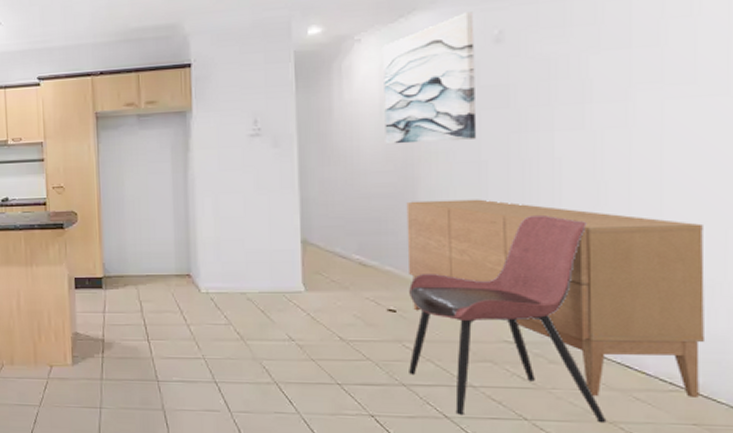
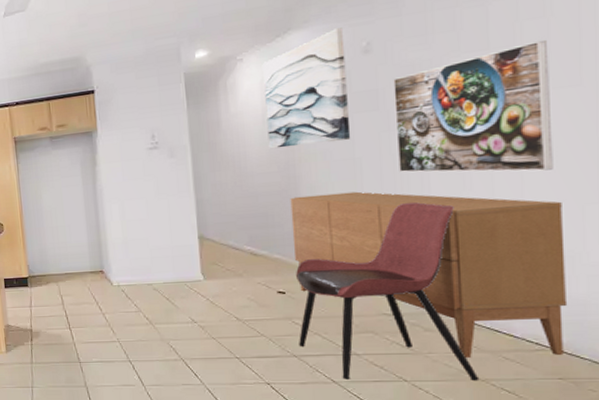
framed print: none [526,41,696,188] -> present [393,39,553,173]

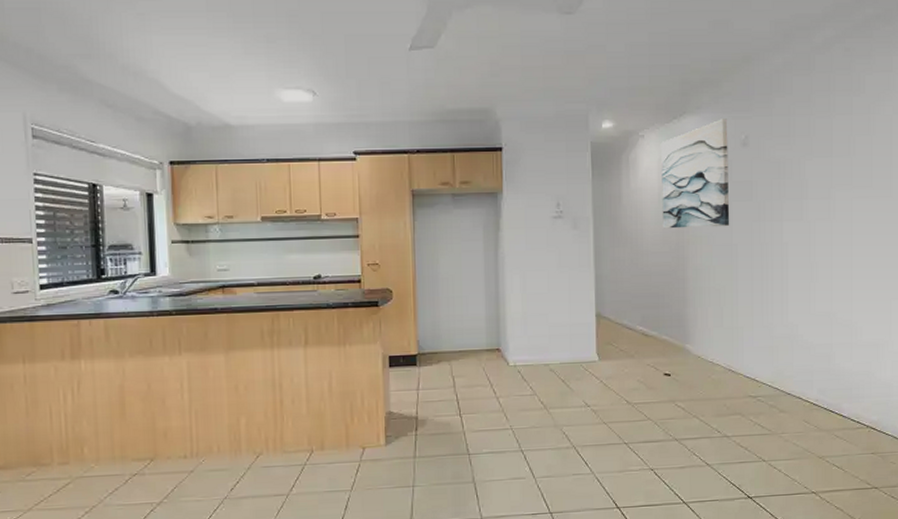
sideboard: present [290,191,568,358] -> none [678,276,879,437]
dining chair: present [296,201,480,380] -> none [680,289,818,462]
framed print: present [393,39,553,173] -> none [764,154,872,268]

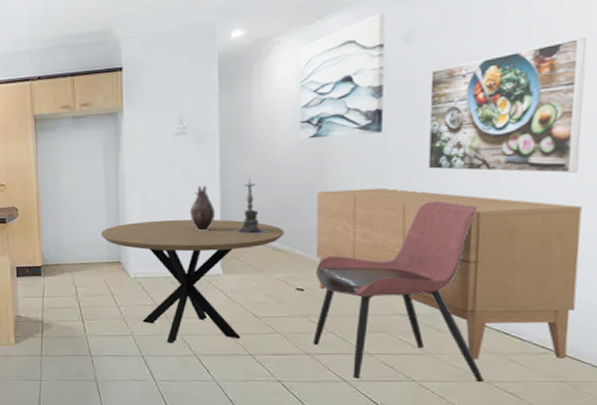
dining table: none [481,304,652,436] -> present [101,219,284,344]
decorative vase: none [567,270,591,316] -> present [190,185,216,231]
candle holder: none [604,262,642,321] -> present [230,176,272,235]
sideboard: none [678,276,879,437] -> present [315,187,582,360]
dining chair: none [680,289,818,462] -> present [313,200,485,382]
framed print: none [764,154,872,268] -> present [428,36,587,174]

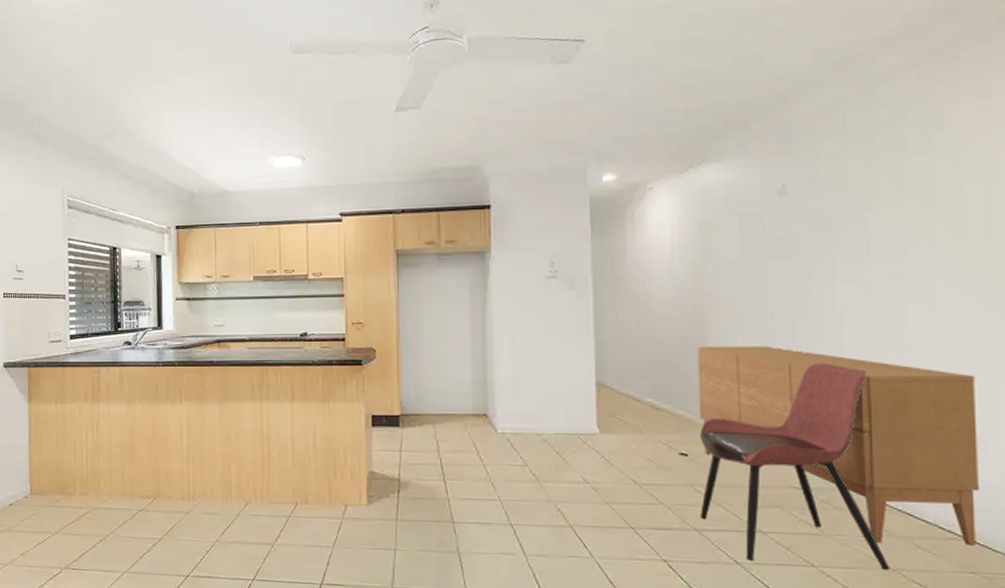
dining table: present [101,219,284,344] -> none [467,369,664,512]
decorative vase: present [190,185,216,231] -> none [563,334,590,384]
candle holder: present [230,176,272,235] -> none [606,326,651,391]
wall art: present [299,12,386,140] -> none [674,165,763,290]
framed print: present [428,36,587,174] -> none [808,200,966,340]

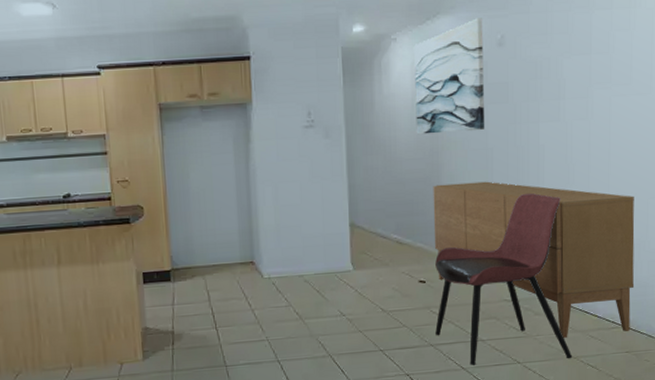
wall art: none [674,165,763,290] -> present [414,18,485,135]

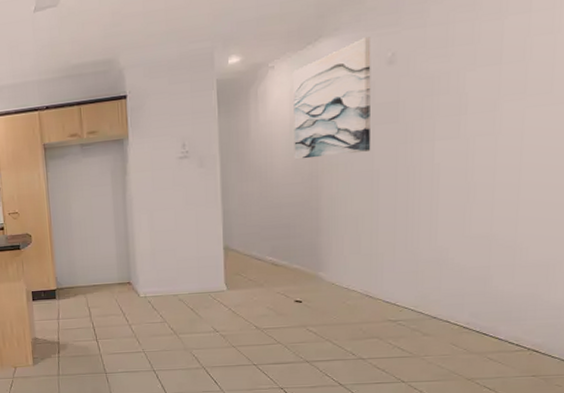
sideboard: present [433,181,635,338] -> none [311,203,550,359]
dining chair: present [435,192,573,365] -> none [312,213,467,382]

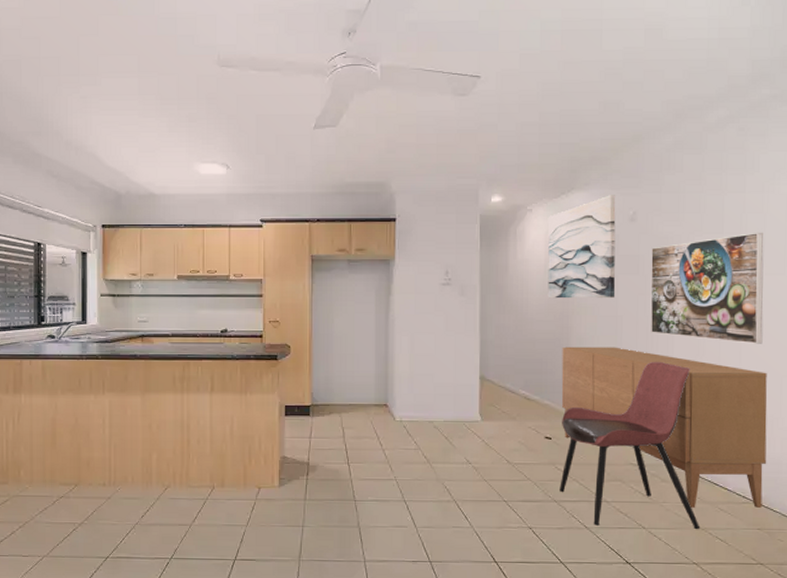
sideboard: none [311,203,550,359] -> present [561,346,767,509]
dining chair: none [312,213,467,382] -> present [559,361,701,529]
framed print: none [411,55,553,185] -> present [650,232,764,344]

